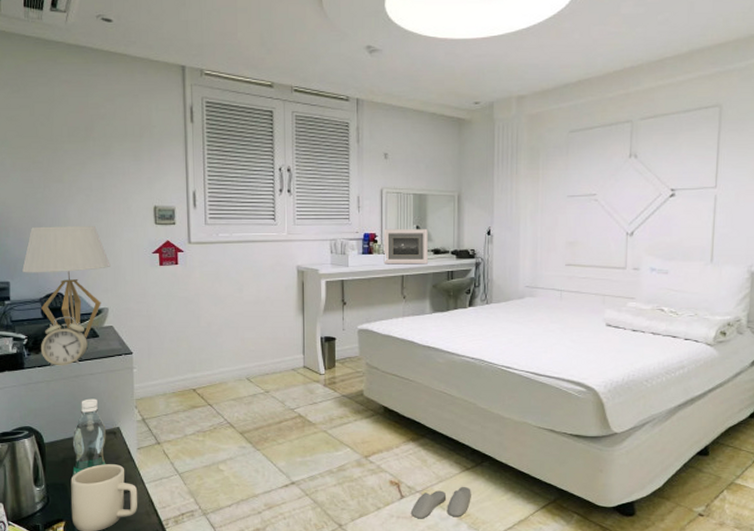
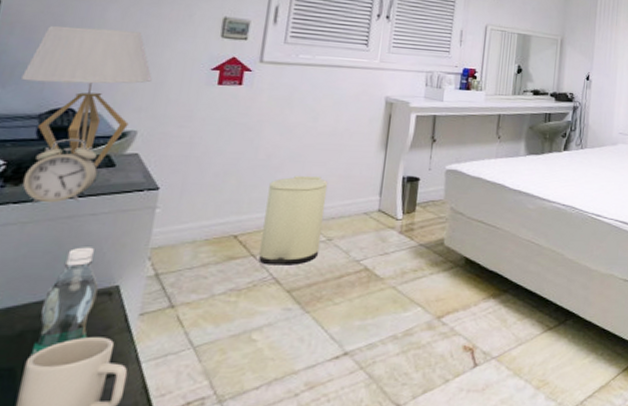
pedal bin: none [213,339,260,413] -> present [259,176,328,265]
picture frame: present [384,229,428,265] -> none [481,66,529,105]
slippers: present [411,486,471,519] -> none [484,349,552,392]

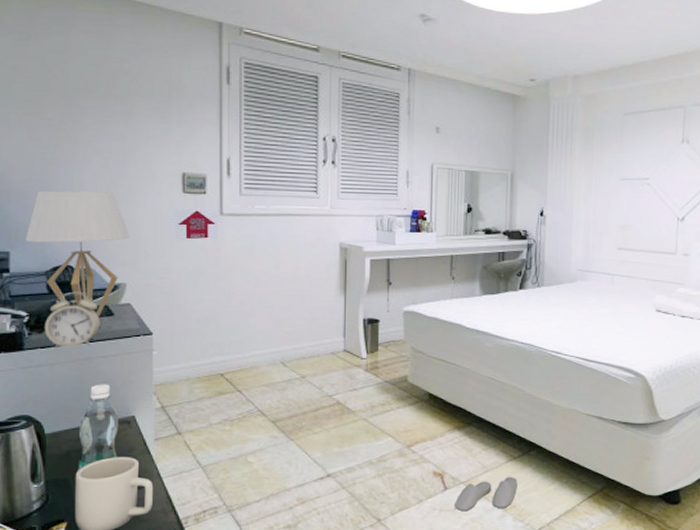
pedal bin: present [259,176,328,265] -> none [244,320,296,400]
slippers: none [484,349,552,392] -> present [455,476,518,512]

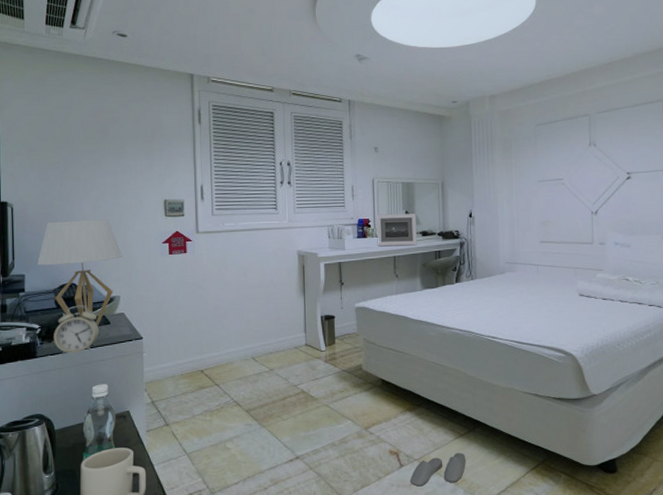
picture frame: none [432,206,479,245] -> present [376,214,417,247]

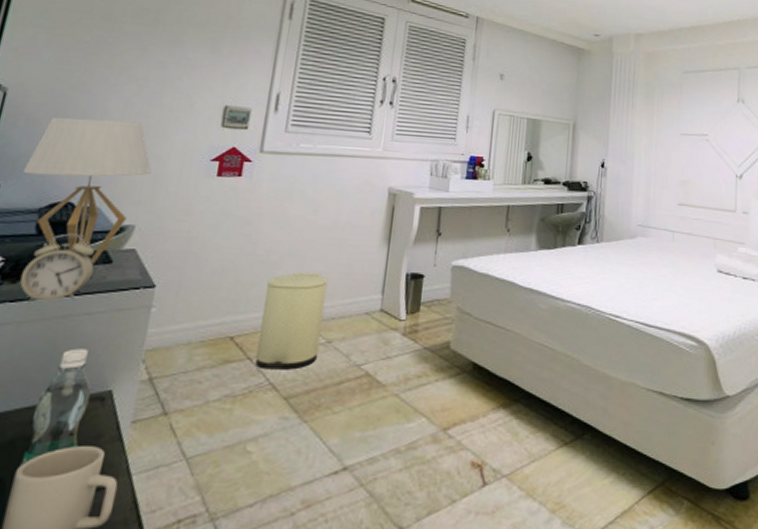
pedal bin: none [220,321,265,392] -> present [255,273,329,370]
picture frame: present [376,214,417,247] -> none [489,153,540,195]
slippers: present [411,452,466,487] -> none [494,467,569,515]

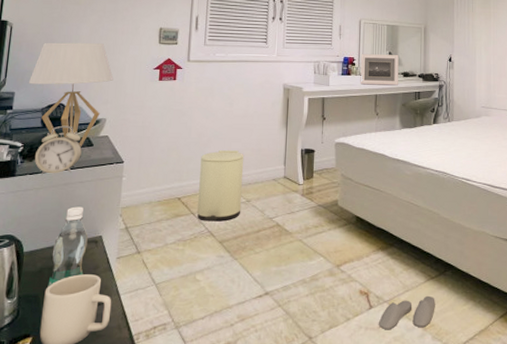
picture frame: none [489,153,540,195] -> present [360,54,399,86]
slippers: none [494,467,569,515] -> present [379,295,435,330]

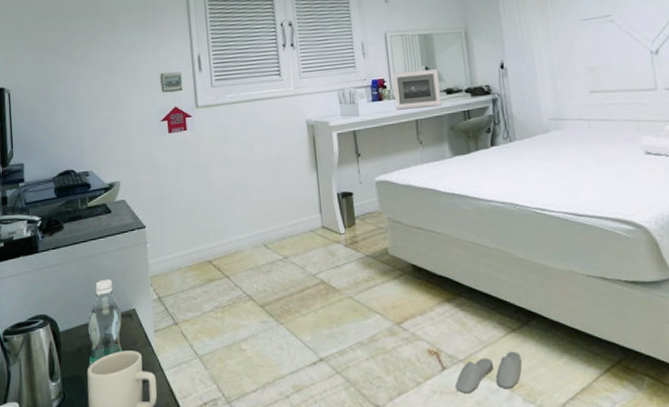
table lamp: present [28,42,113,146] -> none [35,99,121,215]
alarm clock: present [35,125,82,175] -> none [55,193,101,249]
pedal bin: present [197,150,244,222] -> none [226,202,279,284]

